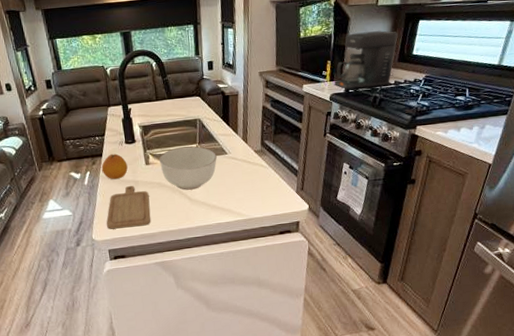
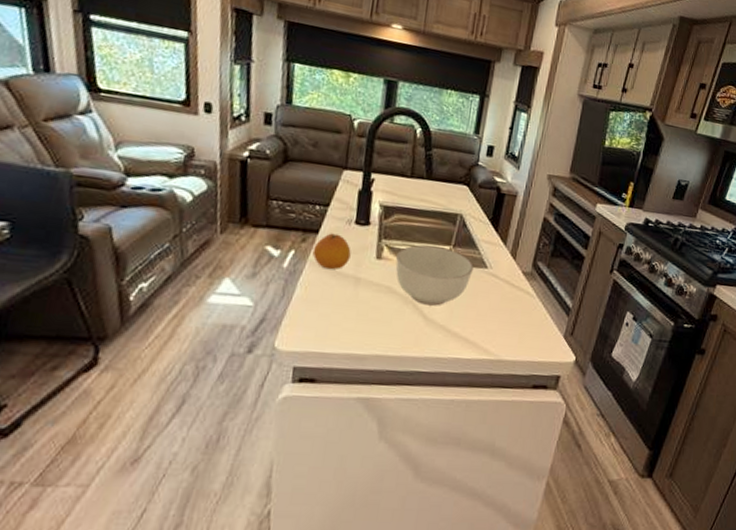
chopping board: present [106,186,151,229] -> none [299,282,371,343]
coffee maker: present [334,31,398,91] -> none [634,157,713,230]

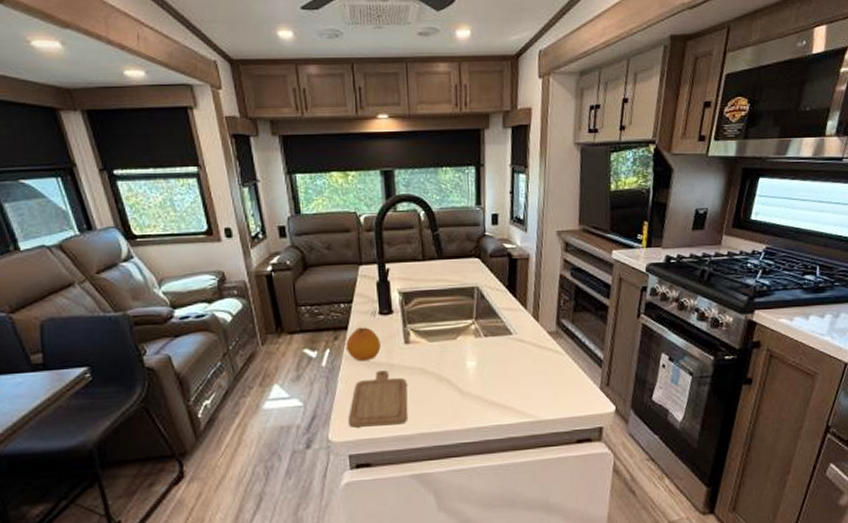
chopping board: none [299,282,371,343] -> present [347,370,408,428]
bowl: present [395,245,473,306] -> none [422,322,499,380]

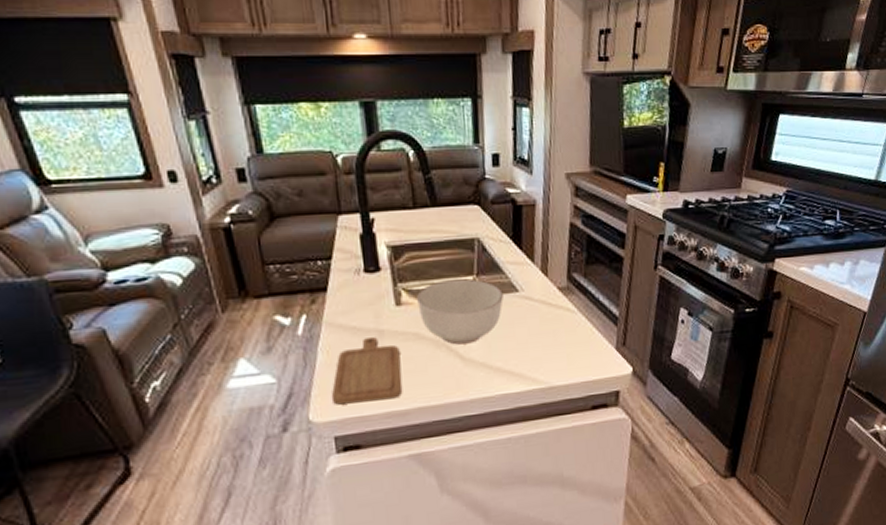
fruit: present [345,327,381,362] -> none [325,287,368,328]
bowl: none [422,322,499,380] -> present [415,278,503,345]

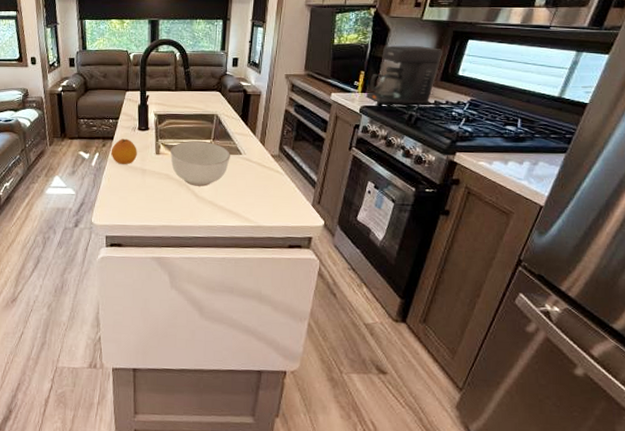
fruit: none [325,287,368,328] -> present [111,138,137,165]
chopping board: present [331,337,402,405] -> none [107,173,155,217]
coffee maker: none [669,125,752,206] -> present [367,45,442,106]

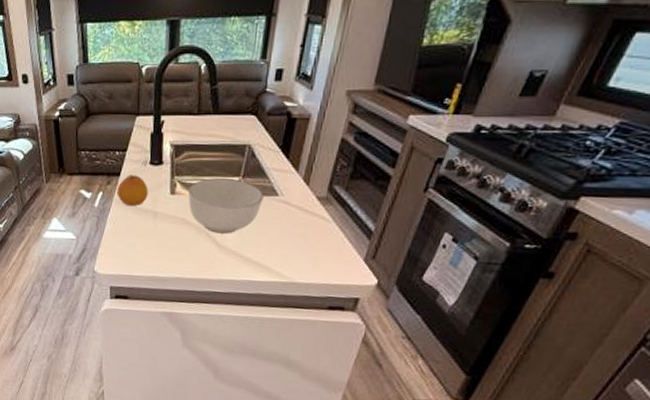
coffee maker: present [367,45,442,106] -> none [460,44,589,132]

